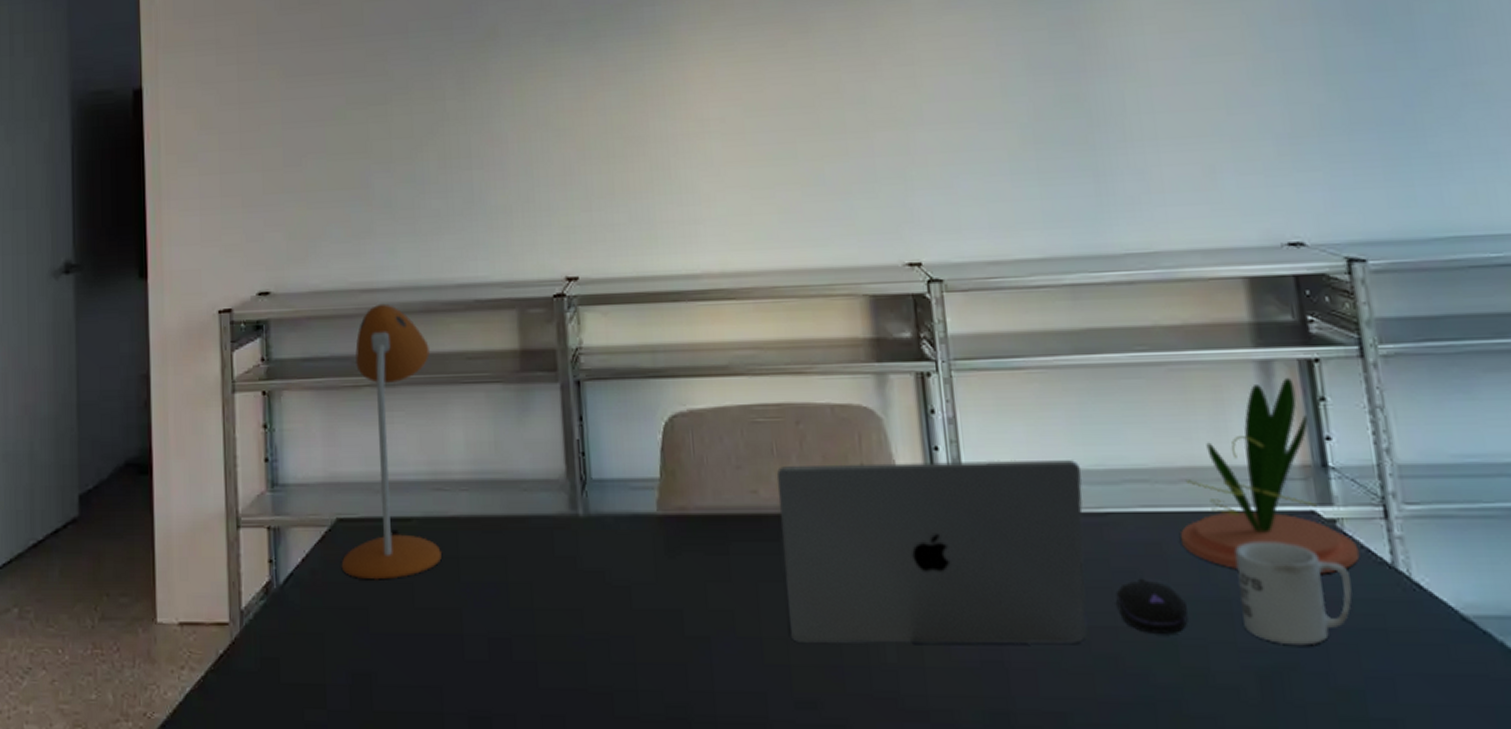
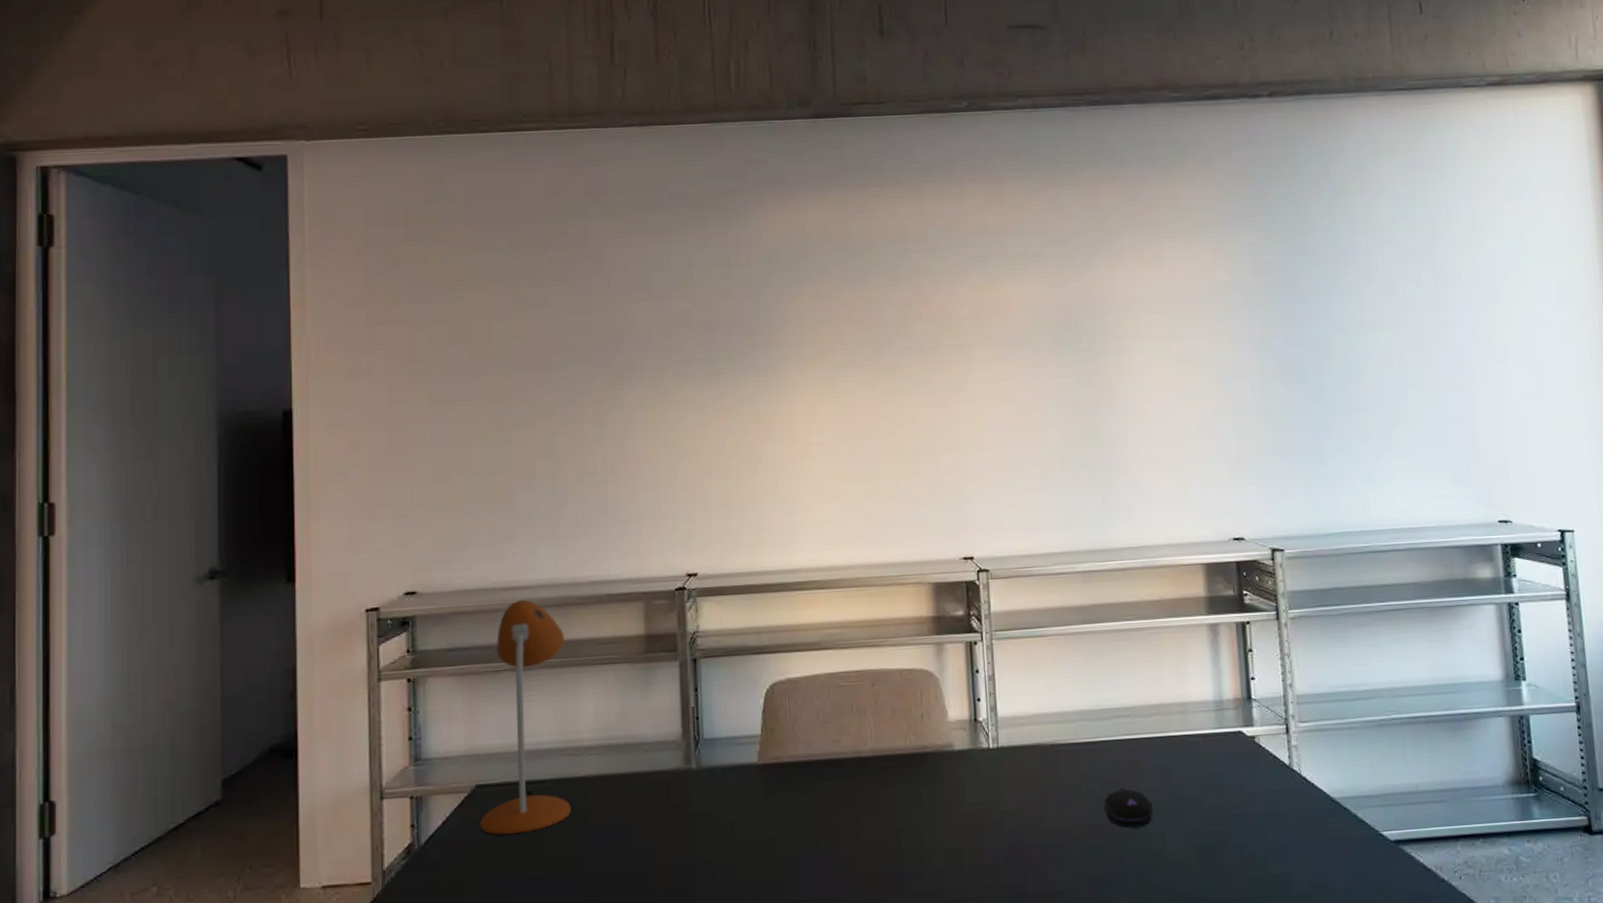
laptop: present [776,459,1086,645] -> none [855,703,1084,857]
plant: present [1181,377,1360,574] -> none [1151,635,1269,776]
mug: present [1234,542,1353,646] -> none [1187,754,1263,829]

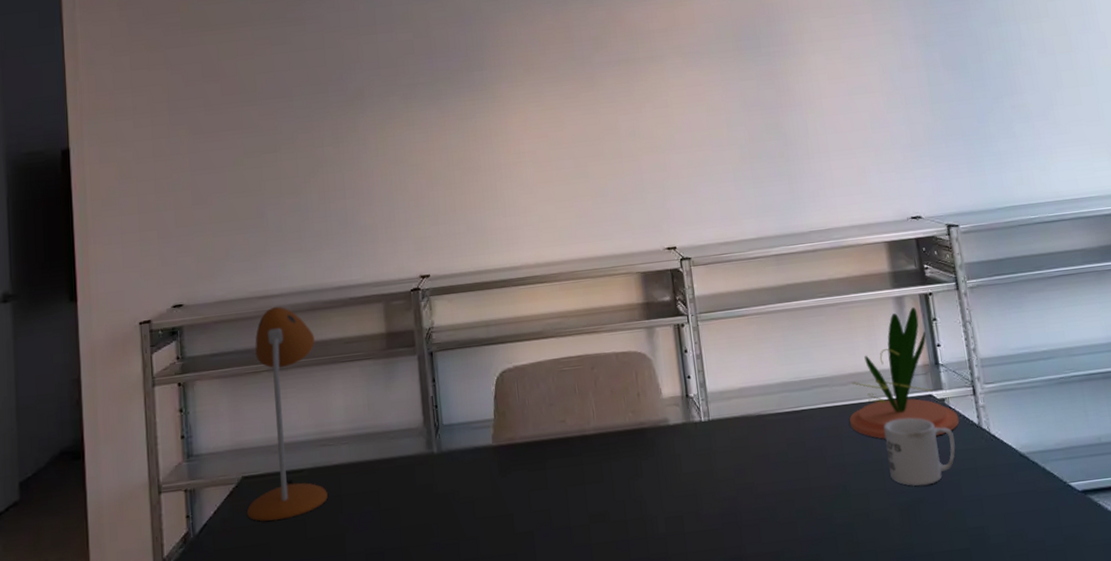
computer mouse: present [1104,787,1153,828] -> none [809,452,856,490]
plant: none [1151,635,1269,776] -> present [849,306,960,439]
mug: none [1187,754,1263,829] -> present [883,417,956,487]

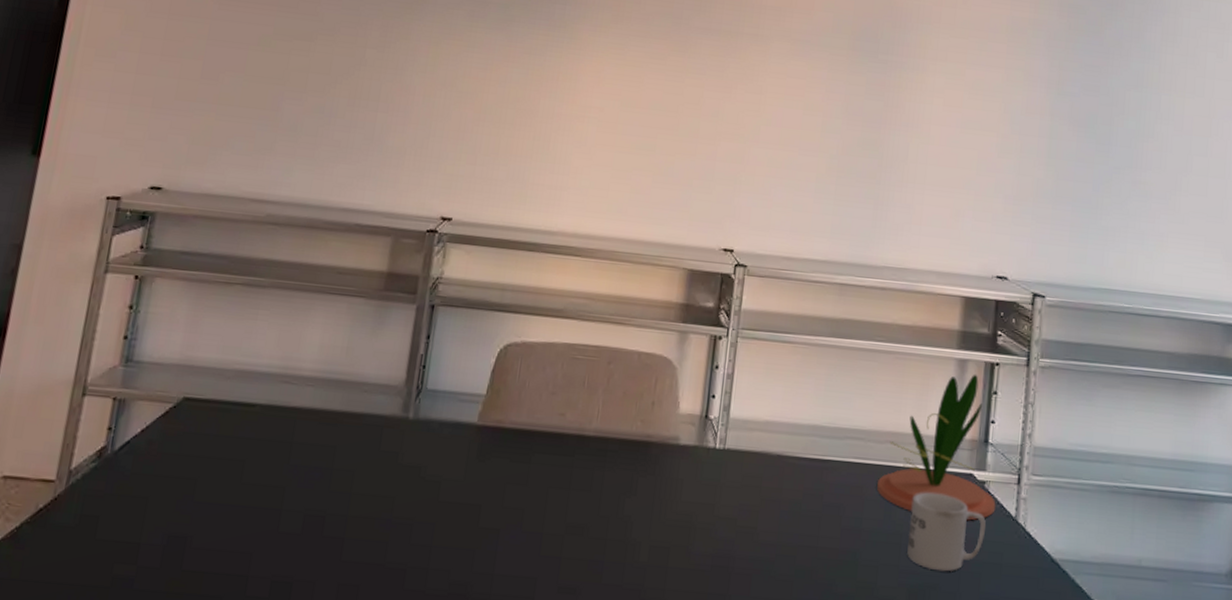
desk lamp: present [246,307,328,522] -> none [178,215,305,457]

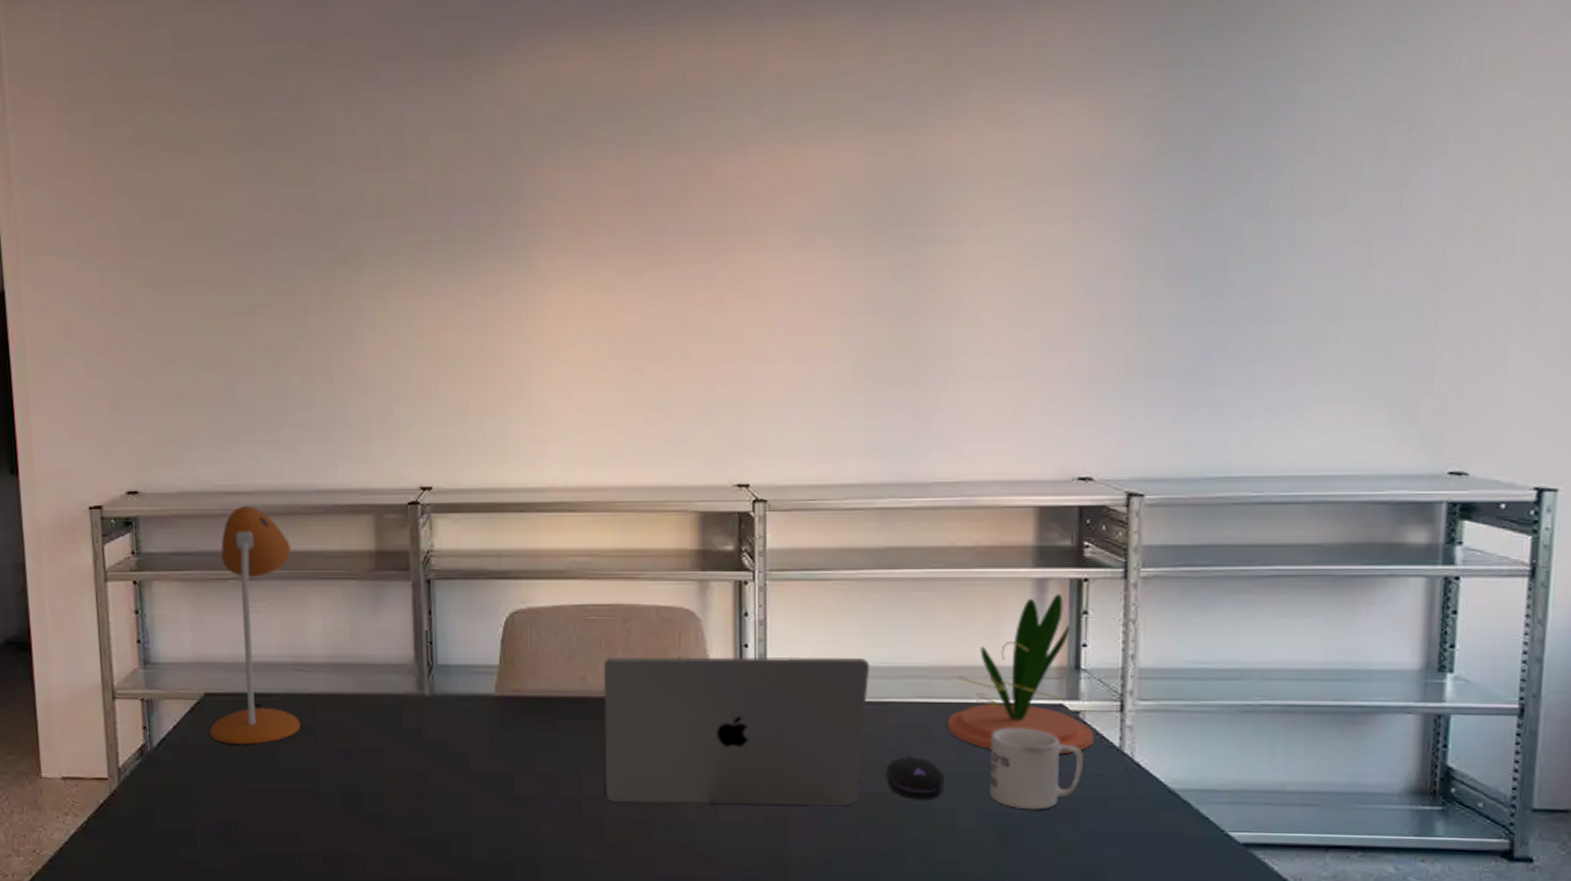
desk lamp: none [178,215,305,457] -> present [209,506,301,745]
laptop: none [567,397,818,558] -> present [603,656,870,806]
computer mouse: none [821,512,870,556] -> present [886,755,944,799]

